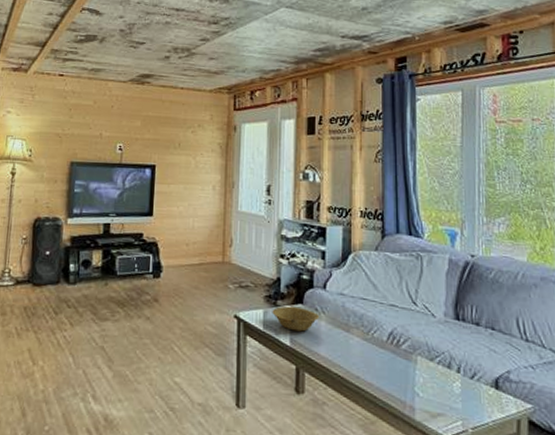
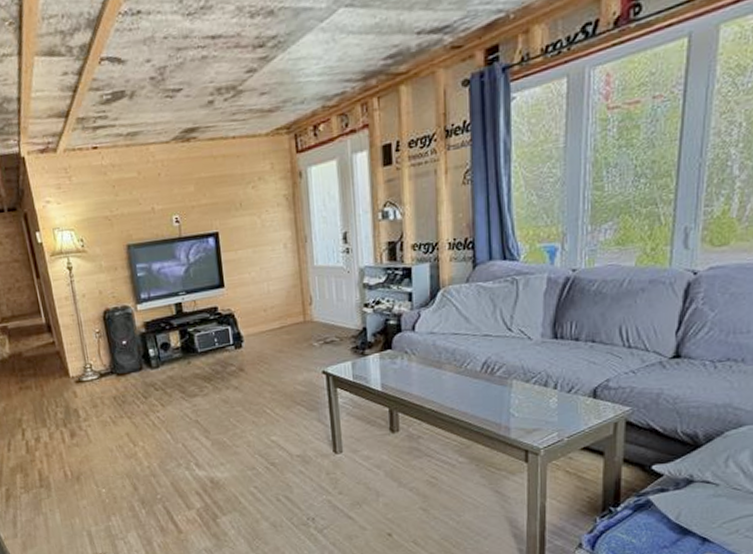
bowl: present [272,306,319,332] -> none [360,352,409,377]

